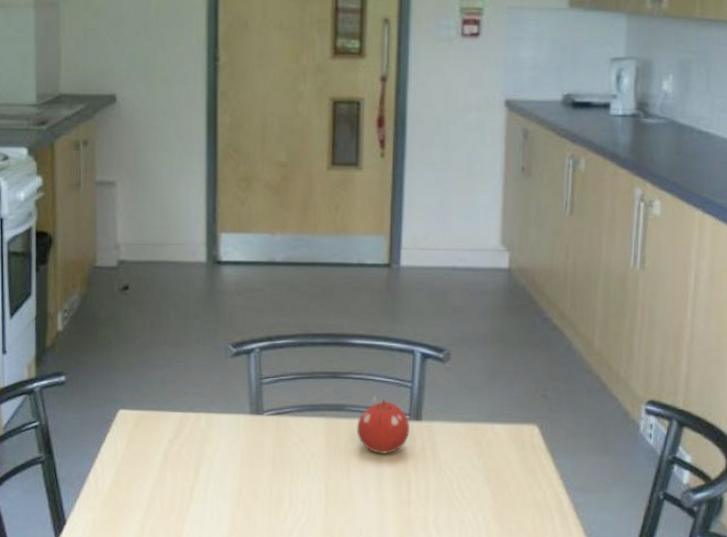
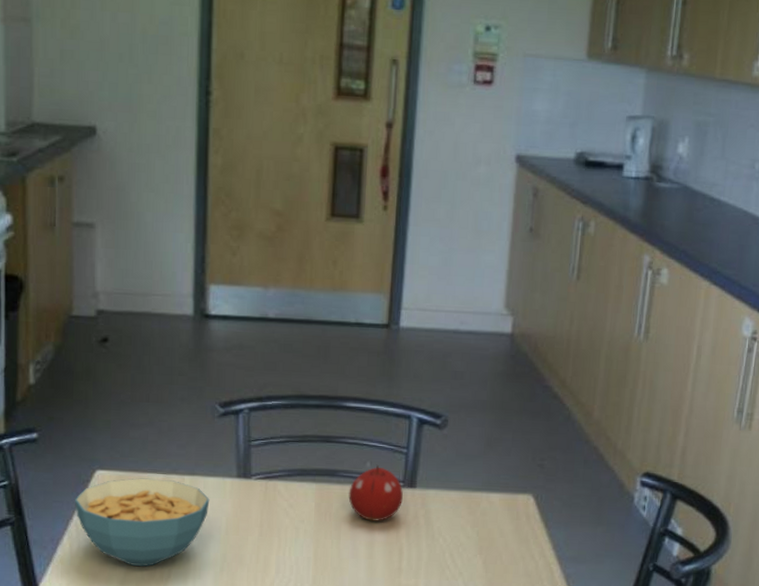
cereal bowl: none [99,416,225,502] -> present [74,478,210,567]

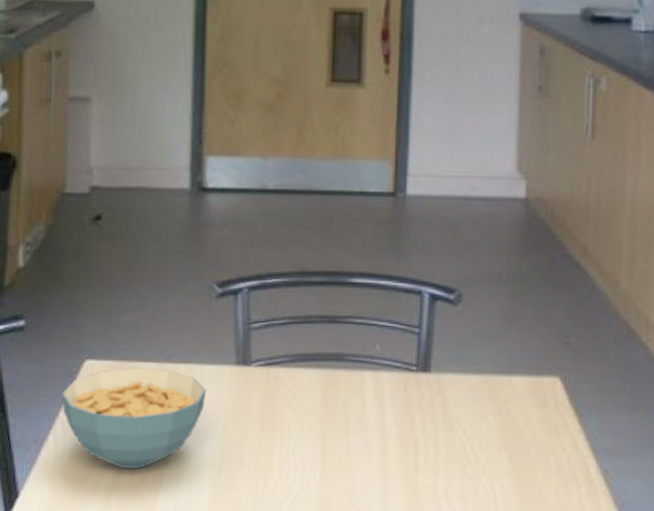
fruit: present [348,464,403,522] -> none [357,346,416,413]

